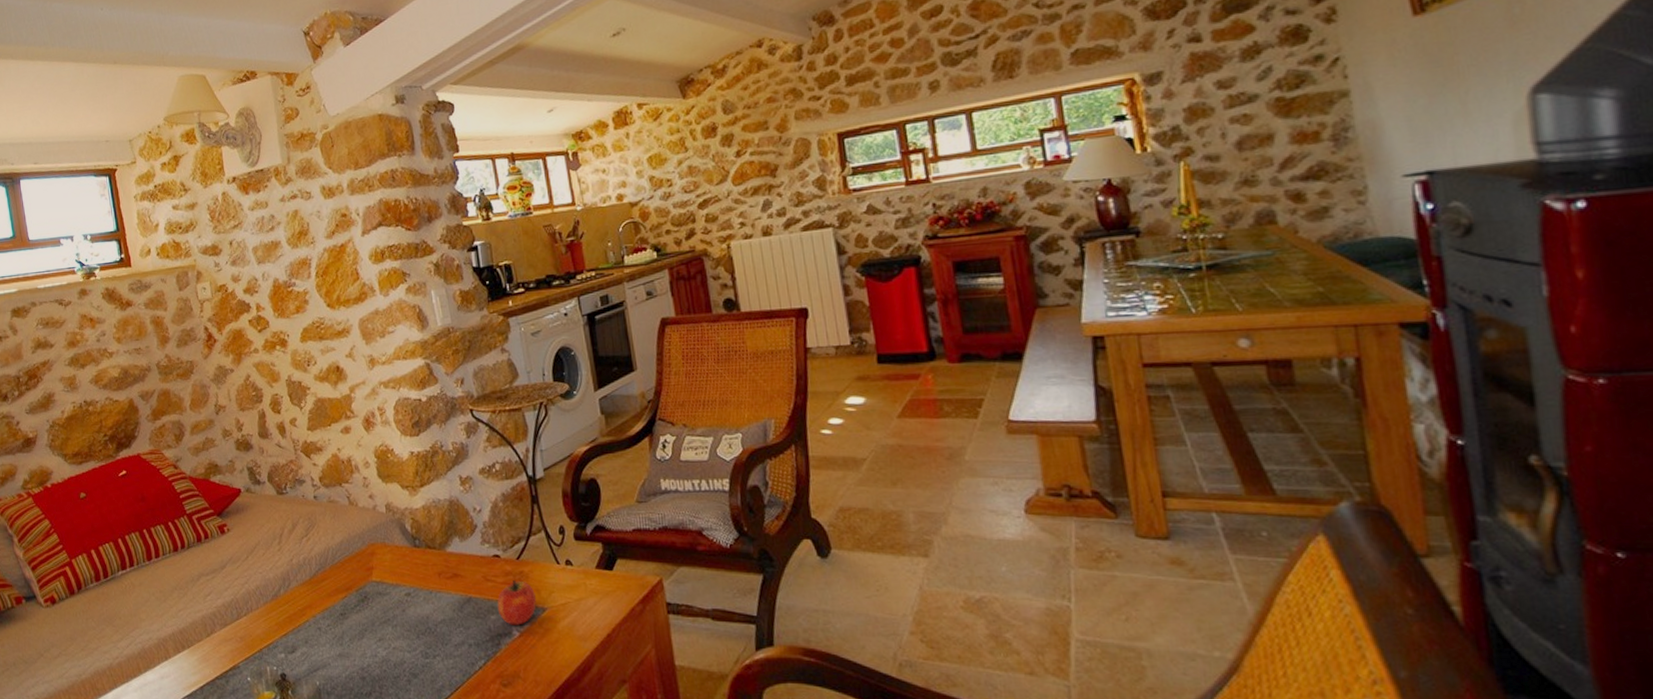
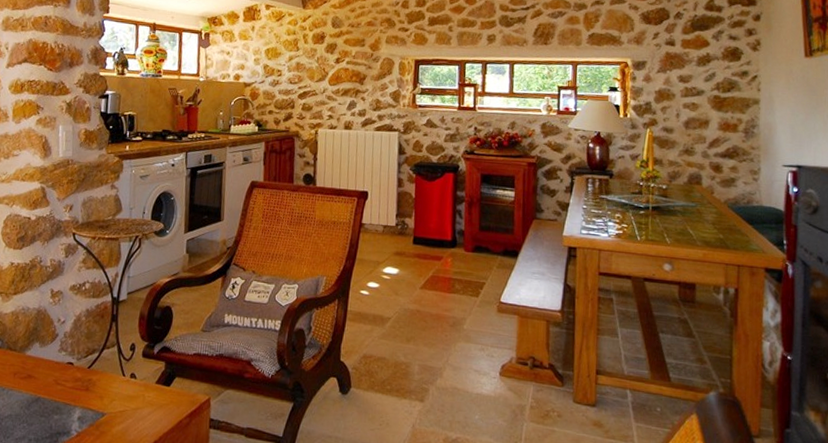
fruit: present [497,580,536,625] -> none [61,386,98,426]

